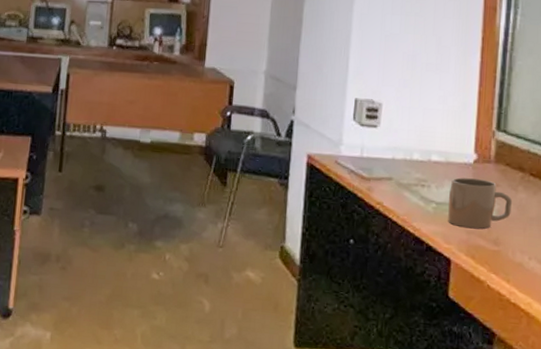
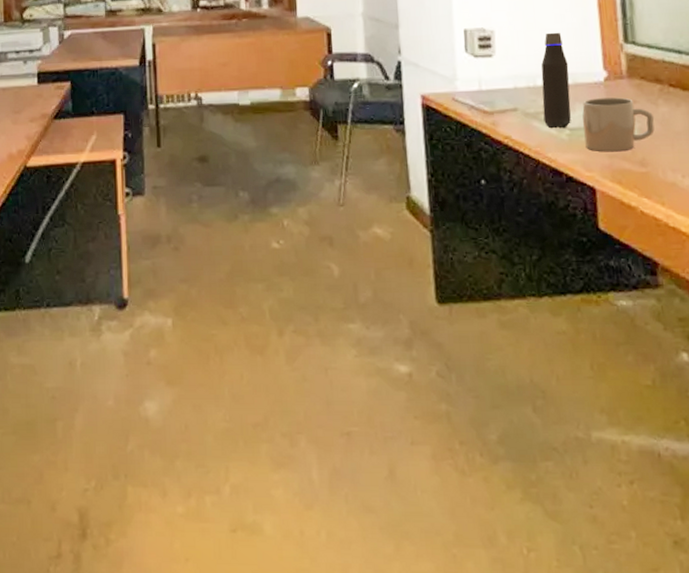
water bottle: none [414,112,444,202] -> present [541,32,571,129]

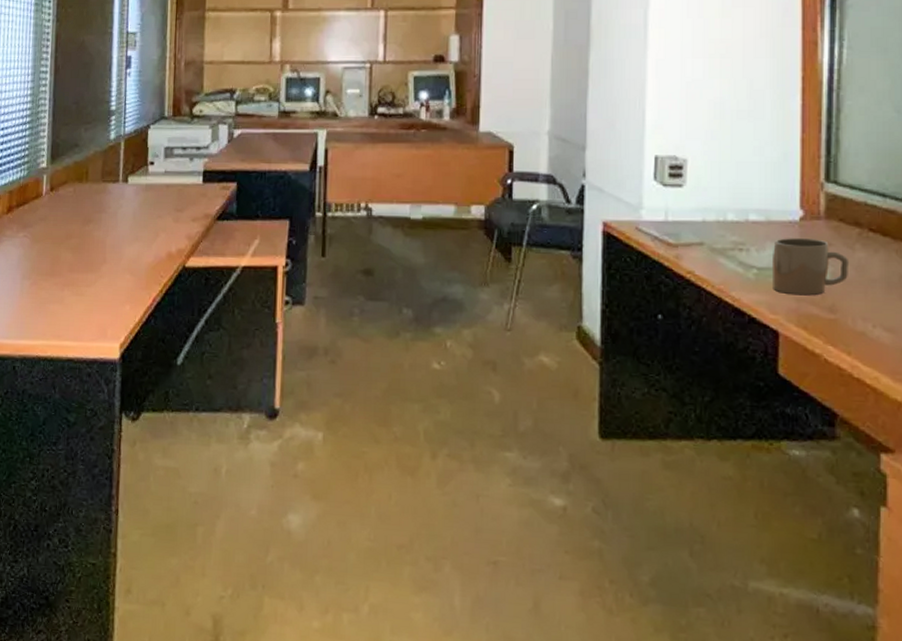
water bottle: present [541,32,571,129] -> none [731,165,763,267]

